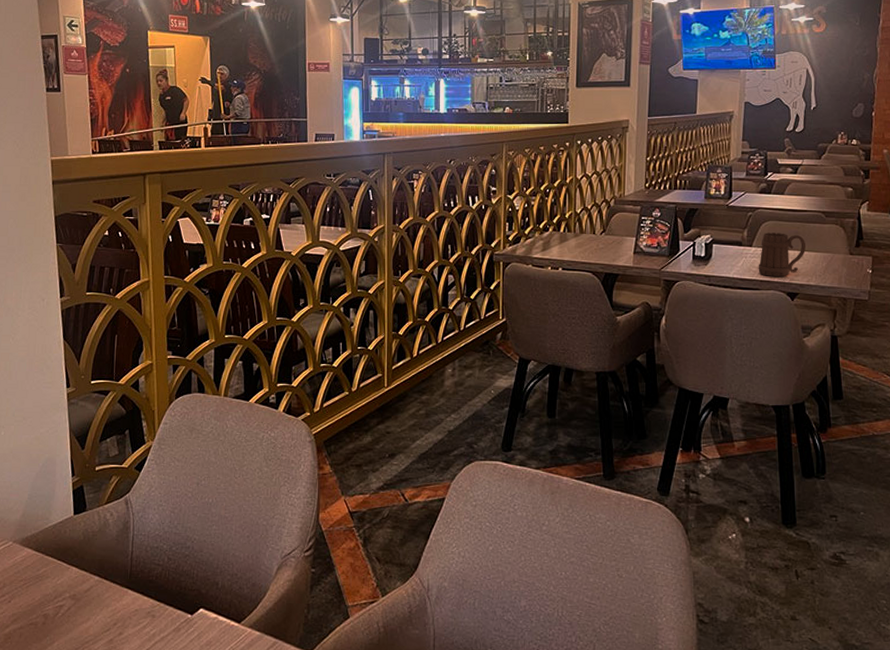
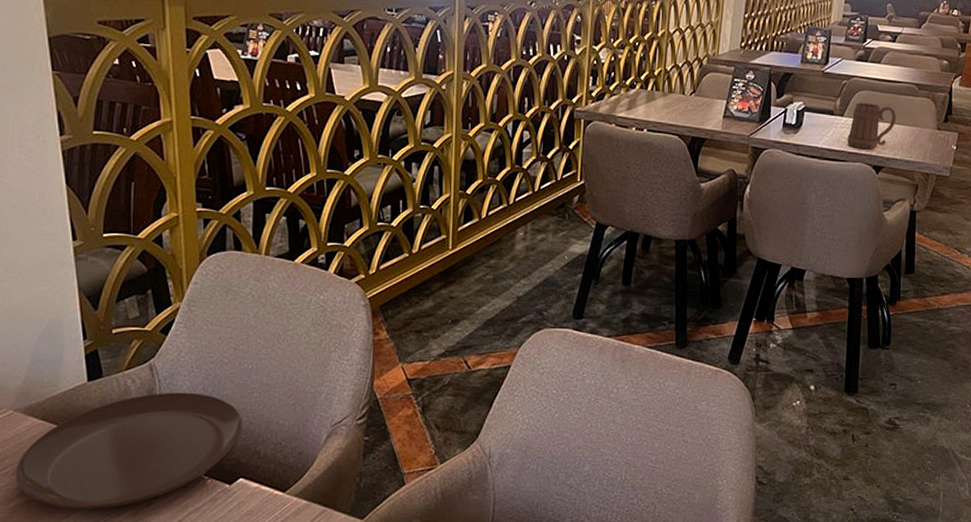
plate: none [11,525,204,636] -> present [16,392,243,509]

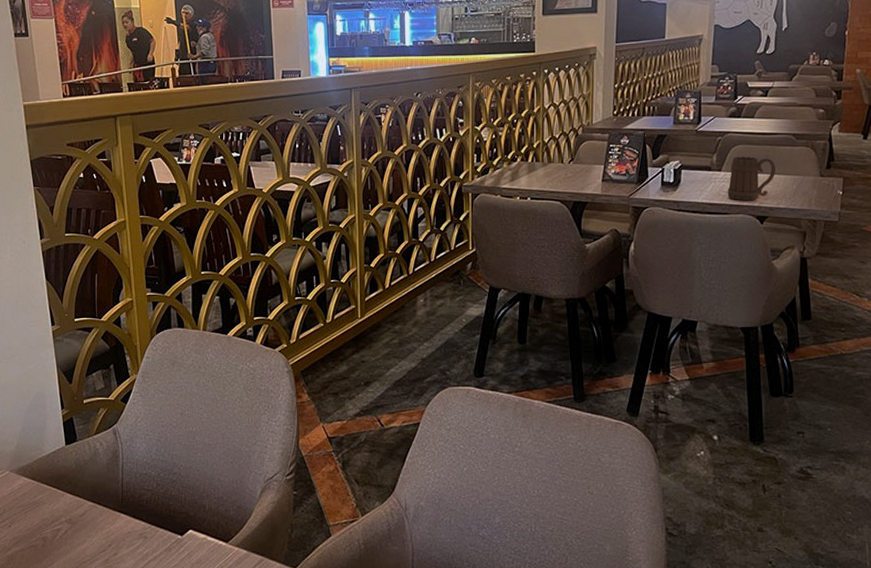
plate: present [16,392,243,509] -> none [12,453,191,557]

